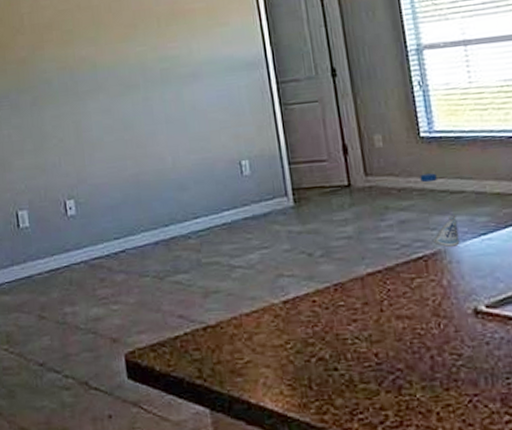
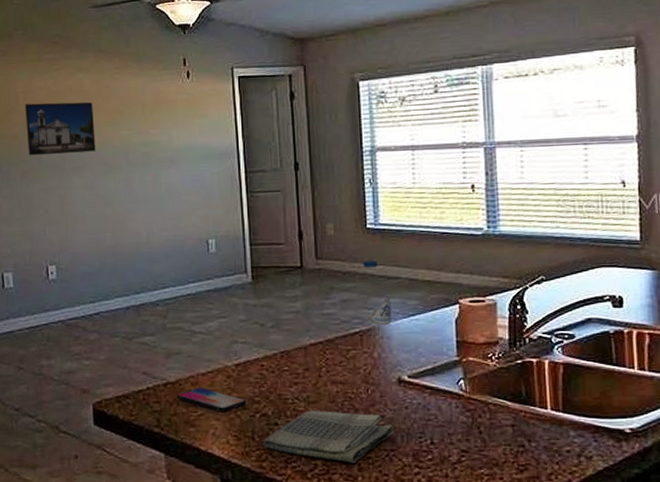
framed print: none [30,18,110,81] -> present [24,102,96,156]
smartphone: none [219,330,299,357] -> present [177,388,247,411]
dish towel: none [321,351,476,412] -> present [262,411,394,463]

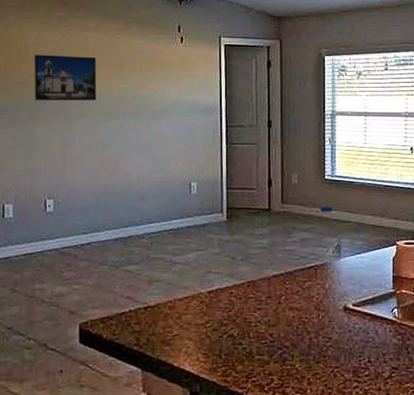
smartphone: present [177,388,247,411] -> none [156,311,216,332]
dish towel: present [262,411,394,463] -> none [227,333,339,378]

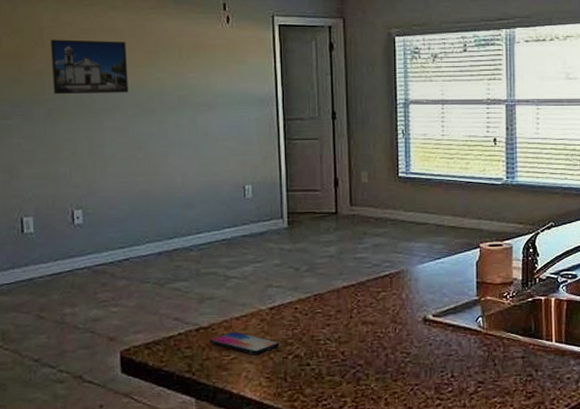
smartphone: none [156,311,216,332] -> present [210,331,280,354]
water bottle: present [320,206,342,261] -> none [394,207,419,268]

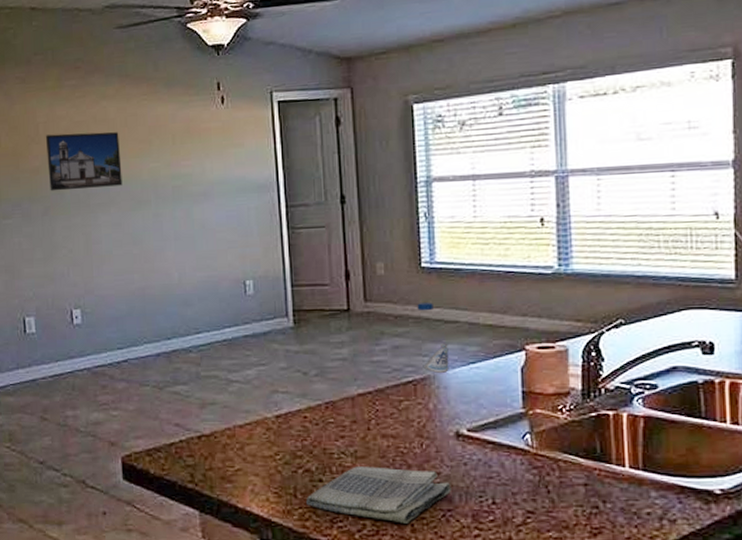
smartphone: present [210,331,280,354] -> none [212,441,288,466]
dish towel: none [294,350,419,399] -> present [305,466,452,524]
water bottle: none [394,207,419,268] -> present [417,303,449,374]

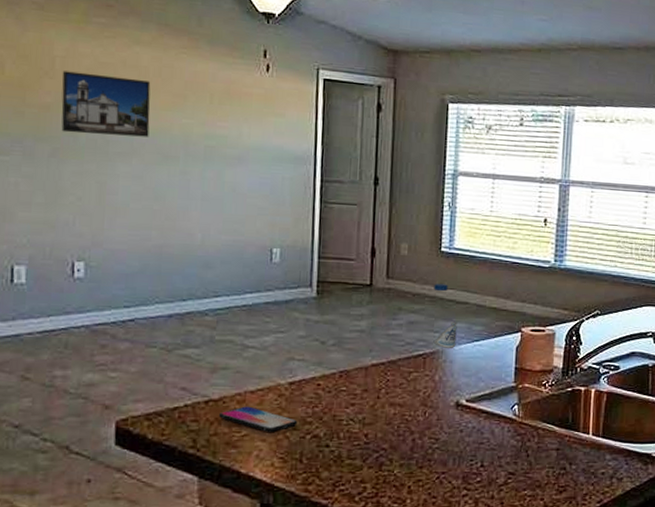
smartphone: none [212,441,288,466] -> present [219,406,298,432]
dish towel: present [305,466,452,524] -> none [310,433,447,486]

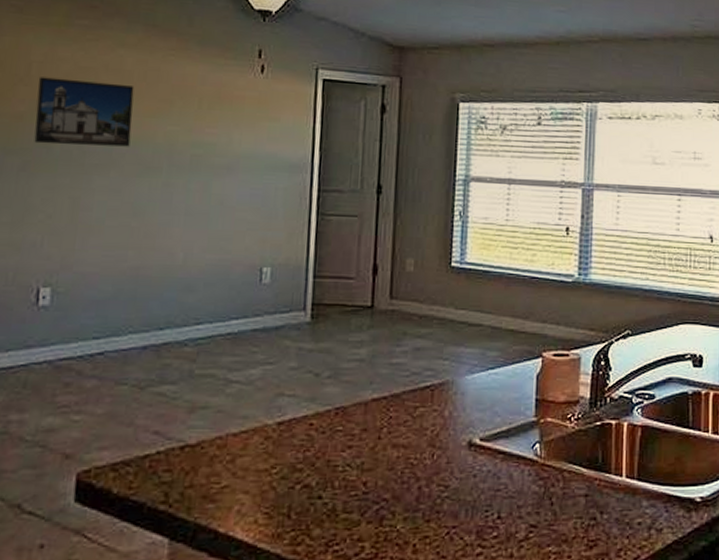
smartphone: present [219,406,298,432] -> none [196,452,286,482]
water bottle: present [434,284,457,349] -> none [443,304,470,379]

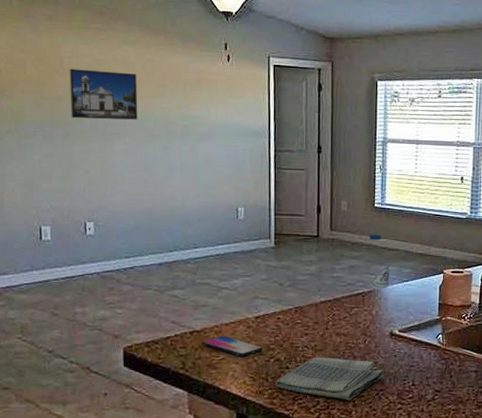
smartphone: none [196,452,286,482] -> present [202,336,263,356]
dish towel: none [299,480,459,544] -> present [274,357,384,400]
water bottle: none [443,304,470,379] -> present [369,234,390,289]

